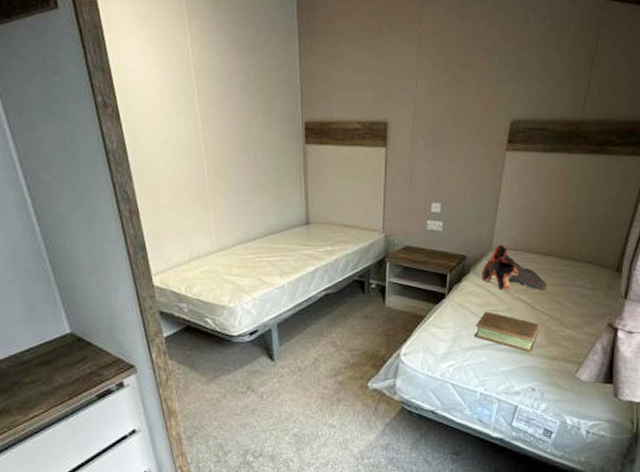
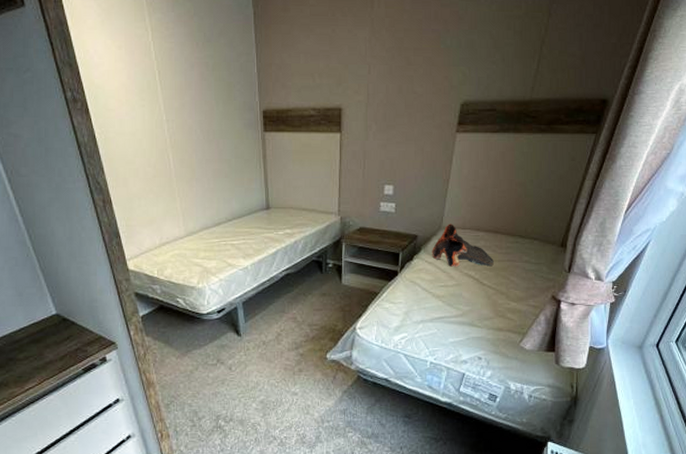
book: present [474,311,540,353] -> none [424,287,487,325]

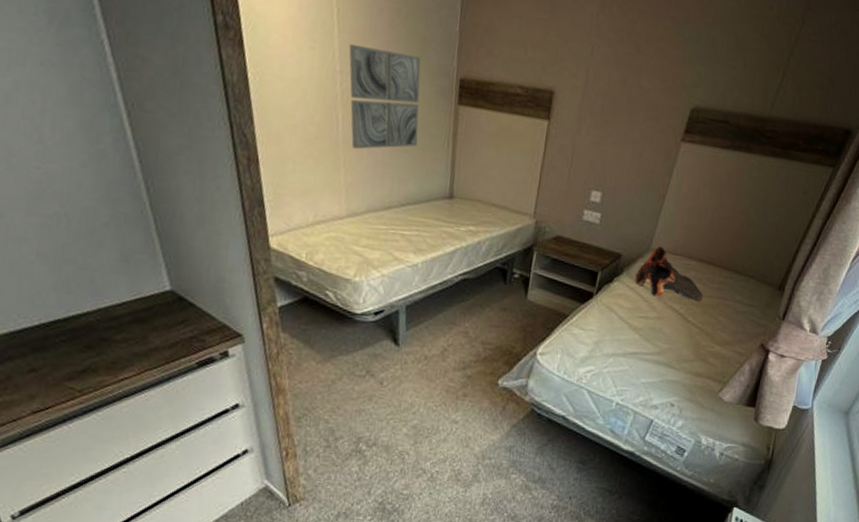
wall art: none [171,98,234,180] -> present [349,44,421,150]

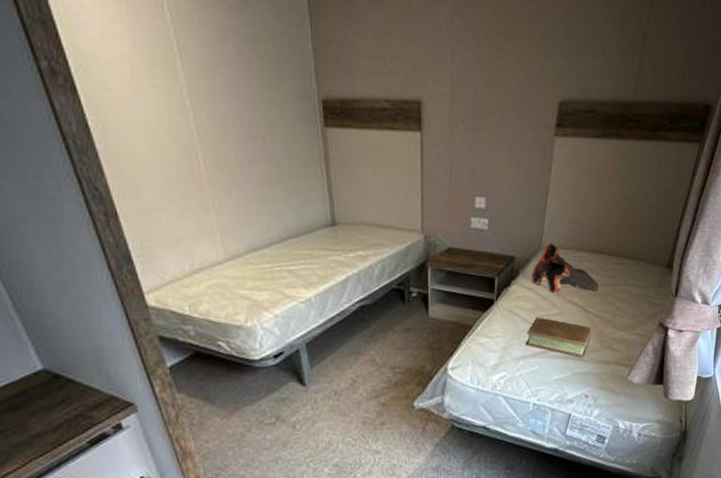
wall art: present [349,44,421,150] -> none [197,76,288,188]
book: none [618,317,690,367] -> present [525,317,593,359]

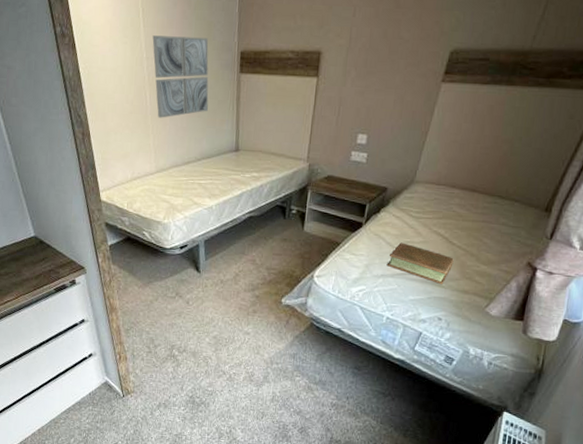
wall art: none [197,76,288,188] -> present [152,35,209,118]
teddy bear: present [531,243,599,293] -> none [400,178,467,225]

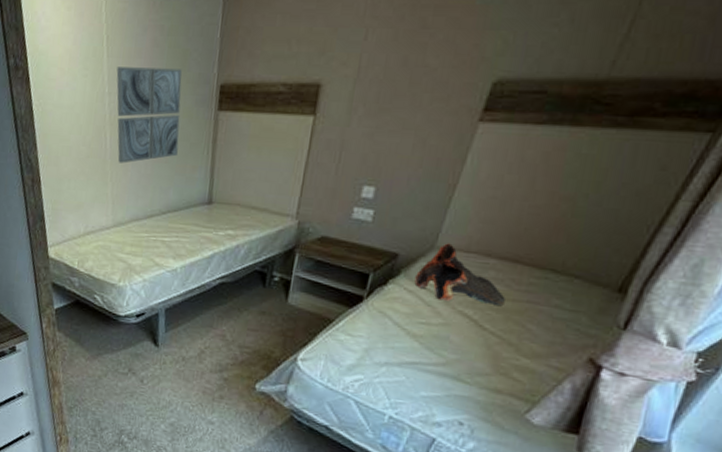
book: present [386,242,455,285] -> none [392,323,486,381]
teddy bear: none [400,178,467,225] -> present [414,243,505,305]

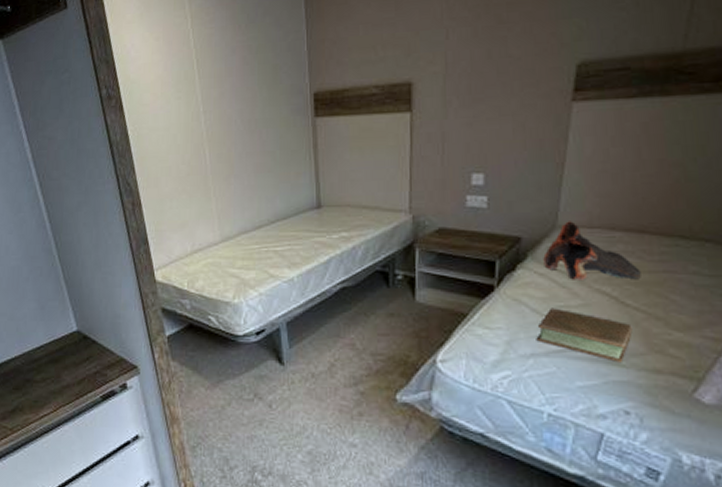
wall art: present [116,67,182,164] -> none [209,82,279,178]
book: none [392,323,486,381] -> present [536,308,634,364]

